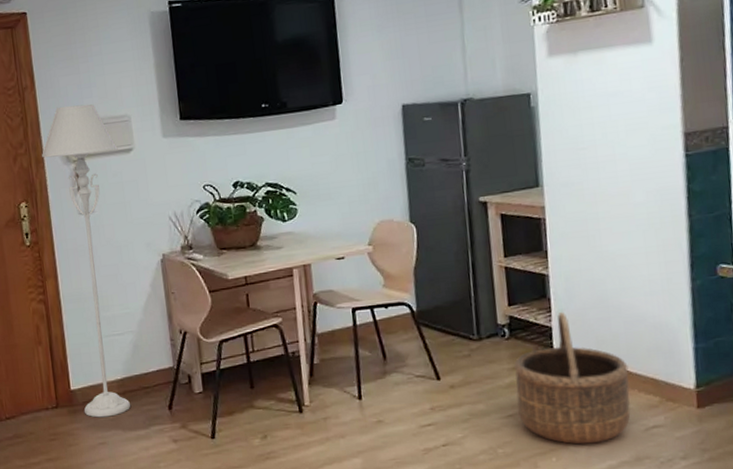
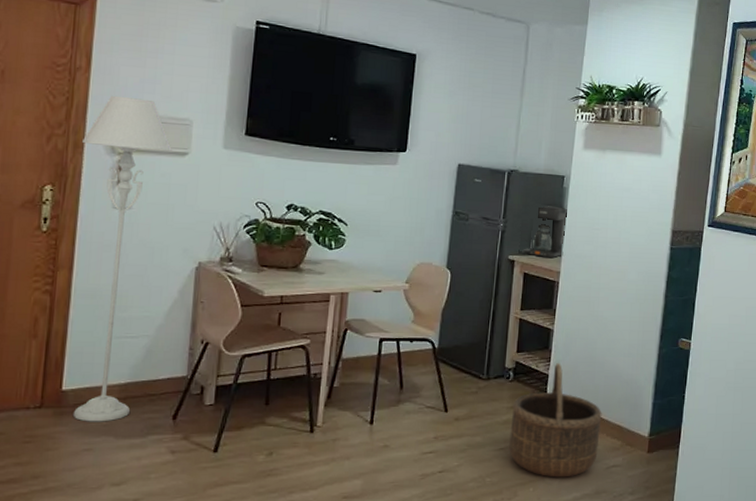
coffee maker: none [494,131,545,194] -> present [522,206,567,259]

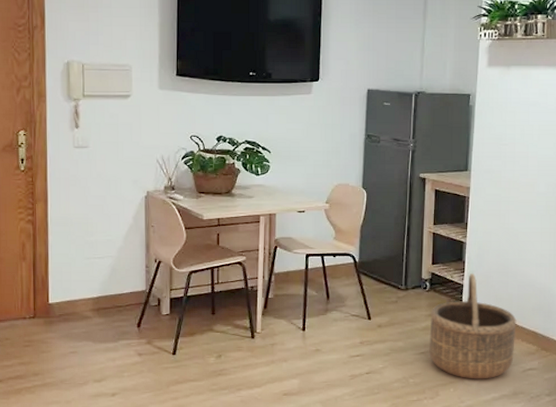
floor lamp: present [72,95,172,422] -> none [44,48,117,330]
coffee maker: present [522,206,567,259] -> none [432,124,474,175]

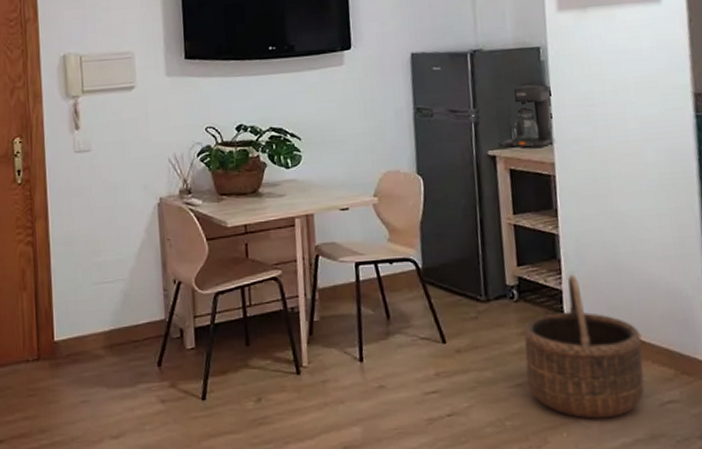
coffee maker: none [432,124,474,175] -> present [503,85,555,148]

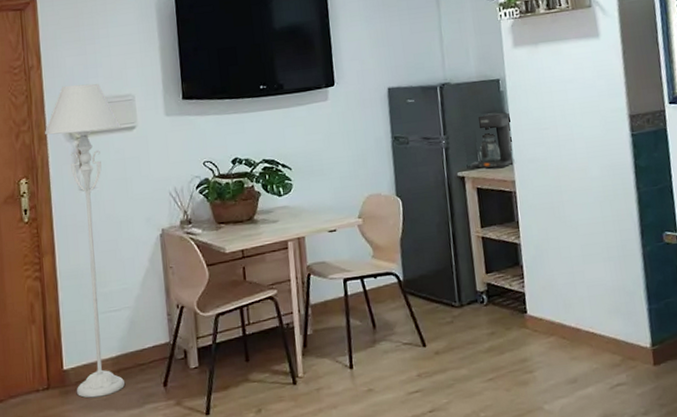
floor lamp: none [39,39,119,373] -> present [44,83,126,398]
basket: present [523,273,645,419] -> none [493,277,597,405]

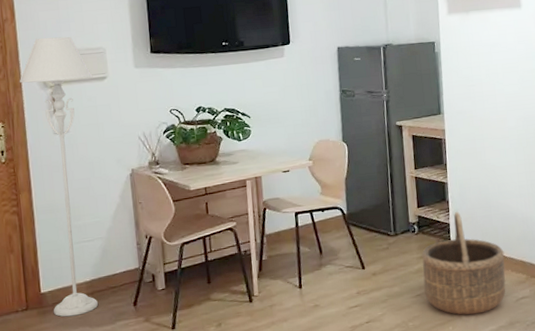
coffee maker: present [470,112,515,169] -> none [407,71,445,119]
basket: none [493,277,597,405] -> present [422,211,506,315]

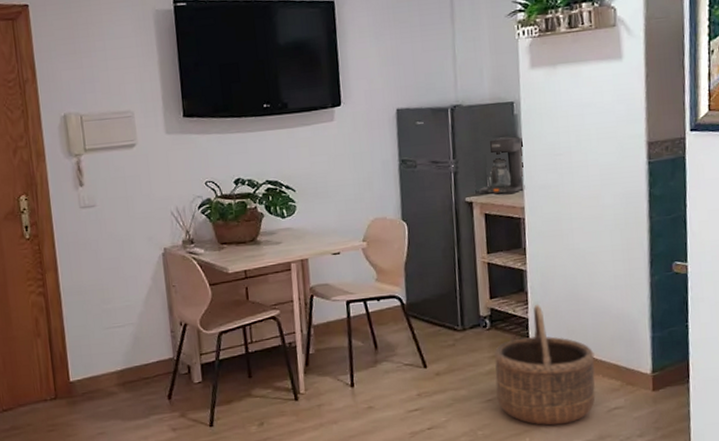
floor lamp: present [19,36,99,317] -> none [42,99,131,408]
coffee maker: none [407,71,445,119] -> present [479,137,525,195]

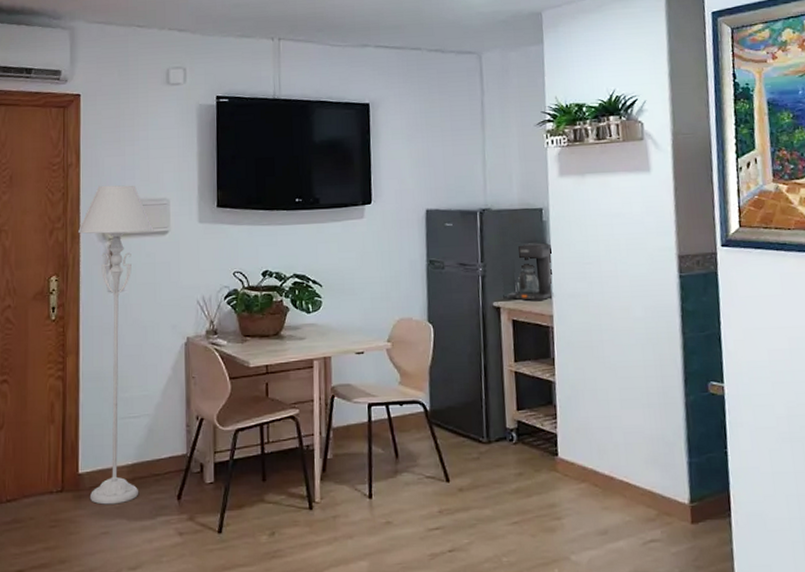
floor lamp: none [42,99,131,408] -> present [77,185,154,505]
basket: present [494,304,596,426] -> none [521,418,630,556]

